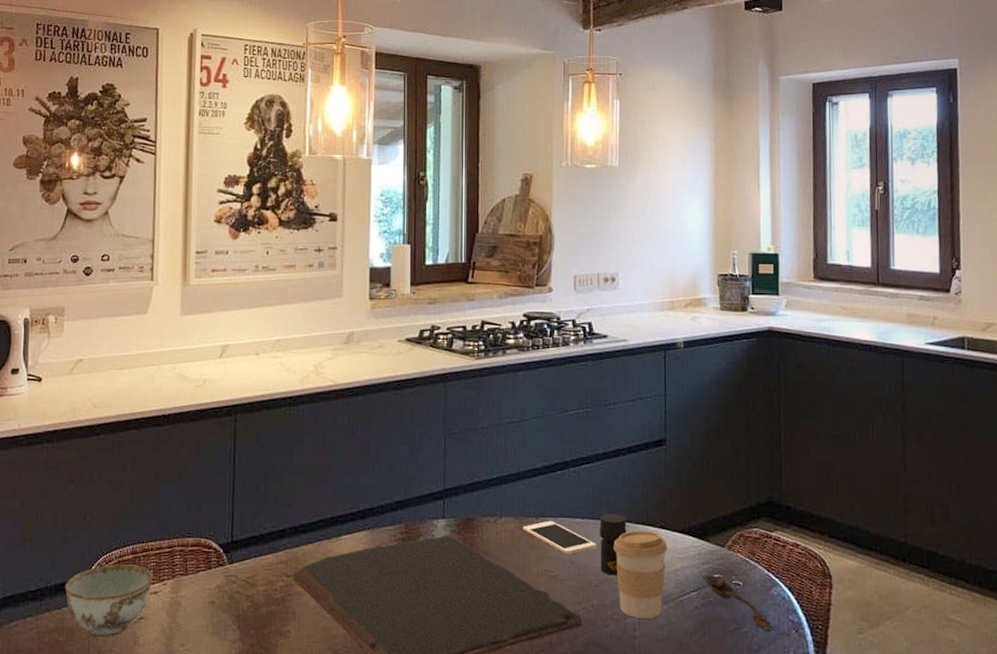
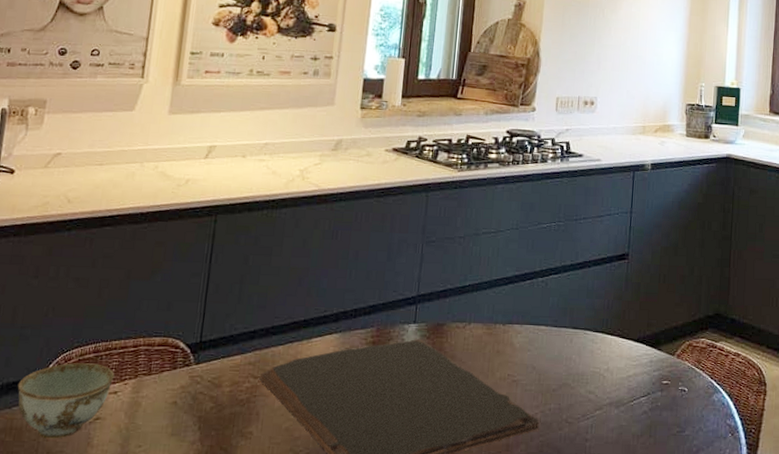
cell phone: present [523,520,596,555] -> none [490,327,558,360]
jar: present [600,514,627,576] -> none [559,322,588,381]
coffee cup: present [613,530,668,618] -> none [573,338,623,422]
spoon: present [704,575,773,632] -> none [653,381,712,435]

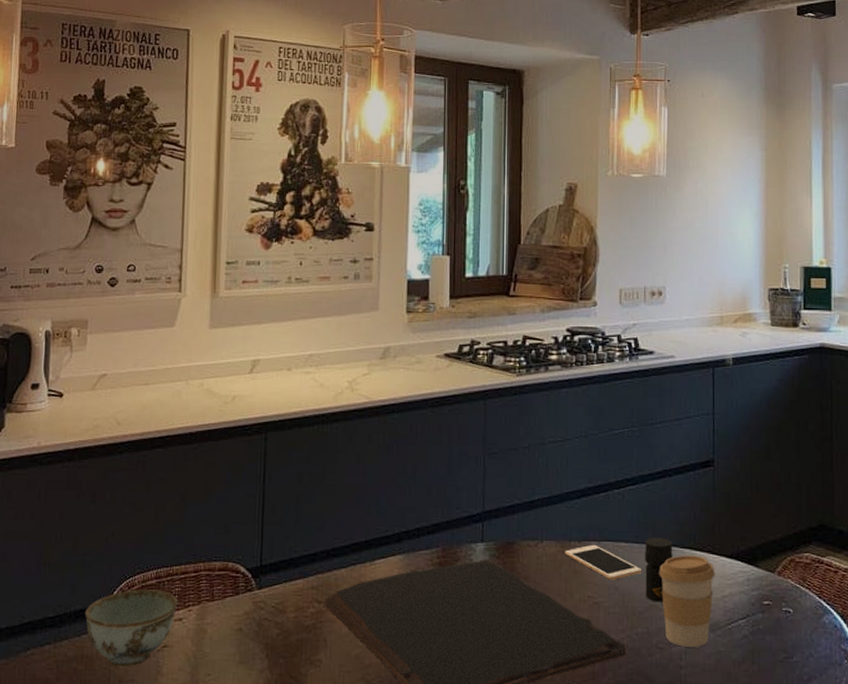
cell phone: none [490,327,558,360] -> present [565,544,641,580]
jar: none [559,322,588,381] -> present [645,537,673,602]
coffee cup: none [573,338,623,422] -> present [659,555,715,647]

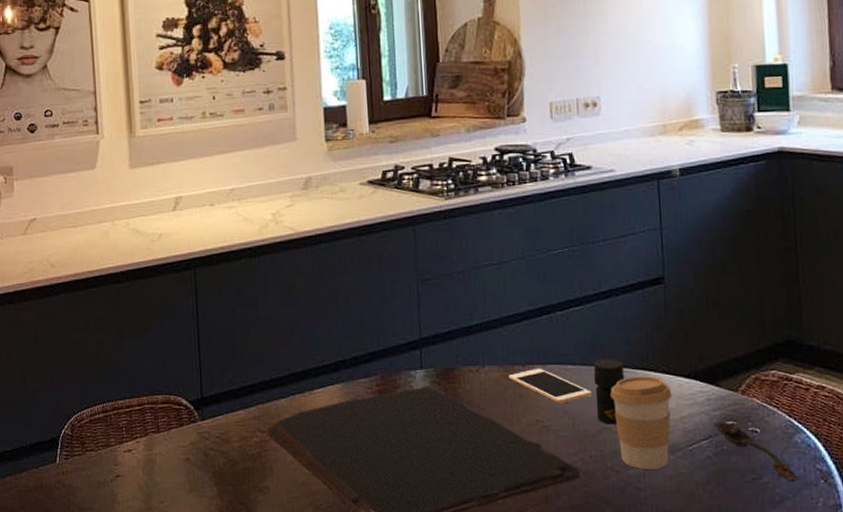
bowl: present [84,589,178,667] -> none [39,423,126,496]
spoon: none [753,601,825,662] -> present [715,422,798,482]

